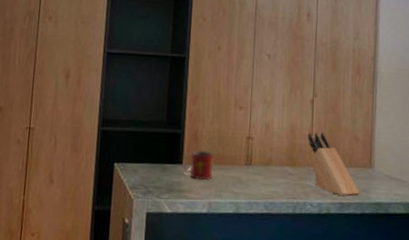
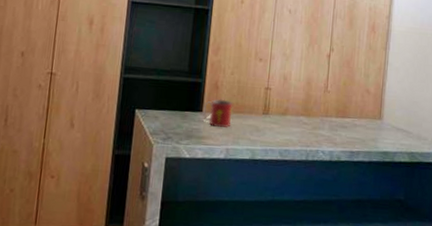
knife block: present [308,132,360,196] -> none [322,85,369,145]

